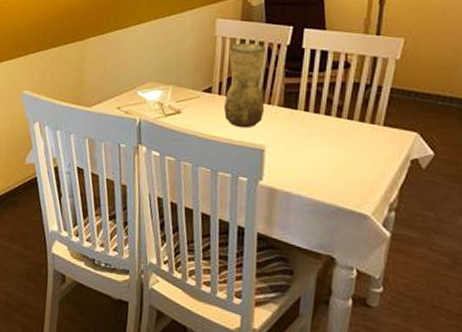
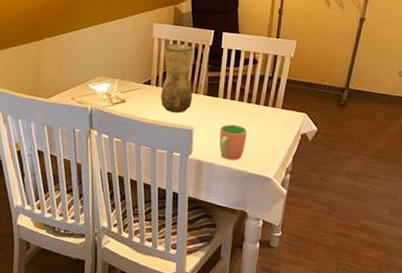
cup: none [298,144,335,190] -> present [219,124,247,160]

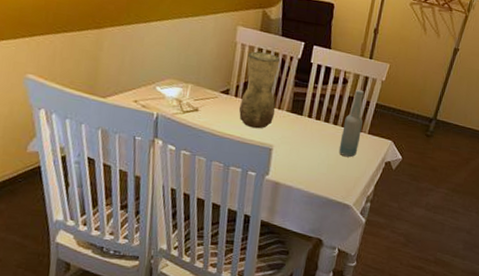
cup: present [219,124,247,160] -> none [299,145,330,184]
bottle: none [255,68,275,133] -> present [338,89,364,158]

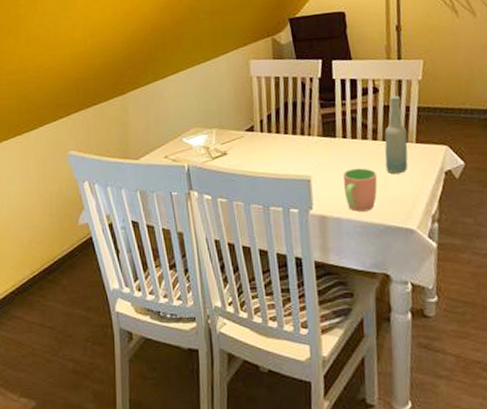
vase: present [239,51,281,129] -> none [265,79,306,162]
cup: none [299,145,330,184] -> present [343,168,378,212]

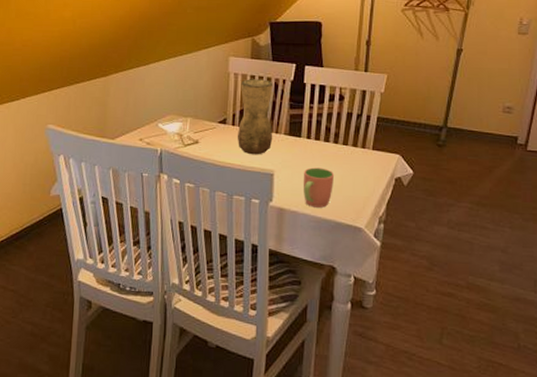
vase: none [265,79,306,162] -> present [238,79,273,155]
bottle: present [384,95,409,174] -> none [343,104,365,177]

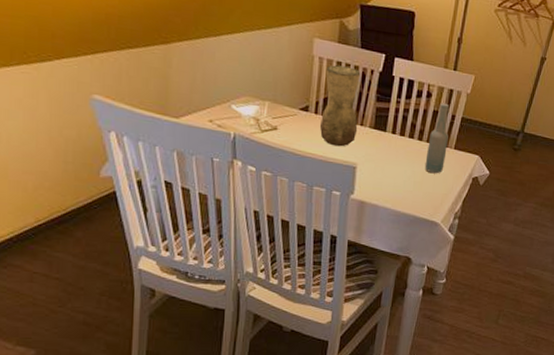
cup: present [303,167,334,208] -> none [384,162,416,202]
bottle: none [343,104,365,177] -> present [424,103,449,174]

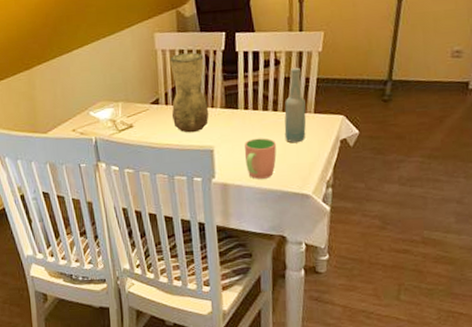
cup: none [384,162,416,202] -> present [244,138,277,179]

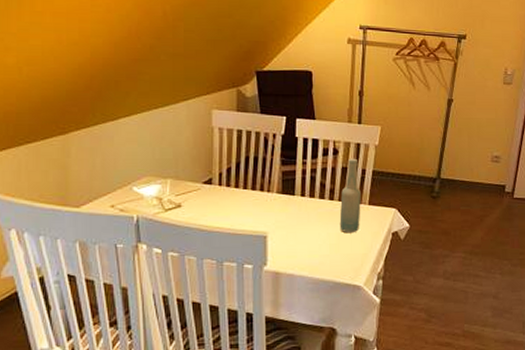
vase: present [169,52,209,133] -> none [226,134,265,217]
cup: present [244,138,277,179] -> none [298,226,331,269]

